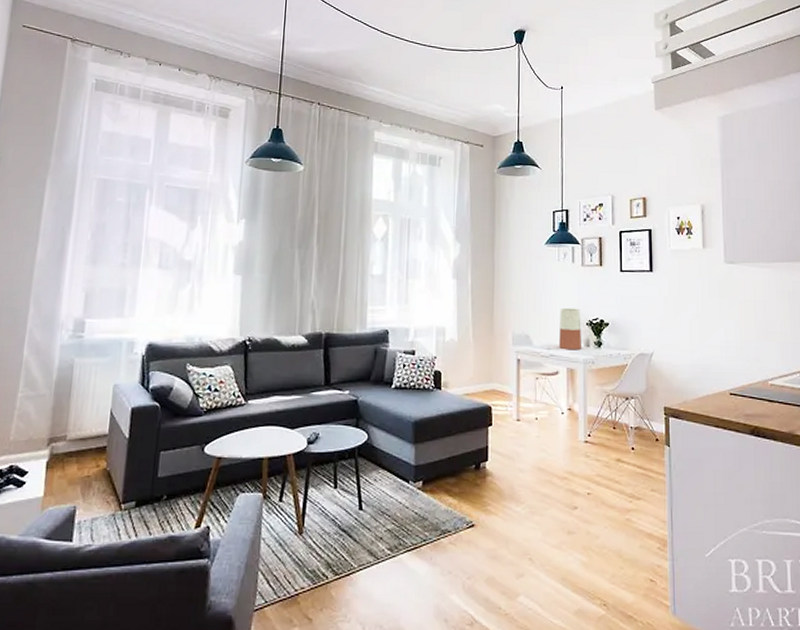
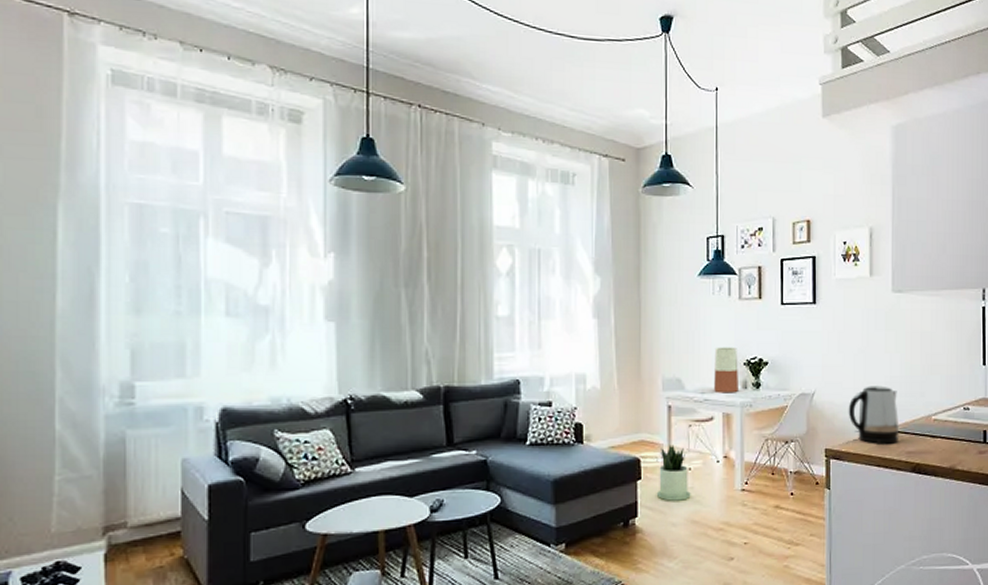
planter: none [505,395,537,448] -> present [656,445,691,501]
kettle: none [685,349,737,406] -> present [848,385,899,444]

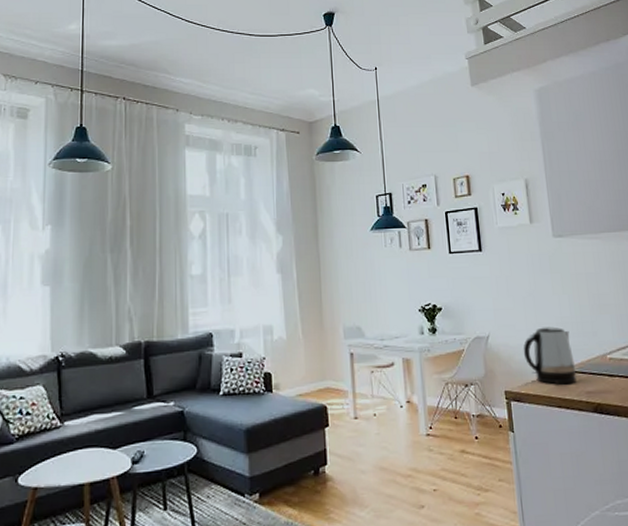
planter: present [656,445,691,501] -> none [344,391,378,448]
vase: present [714,347,738,393] -> none [390,294,416,340]

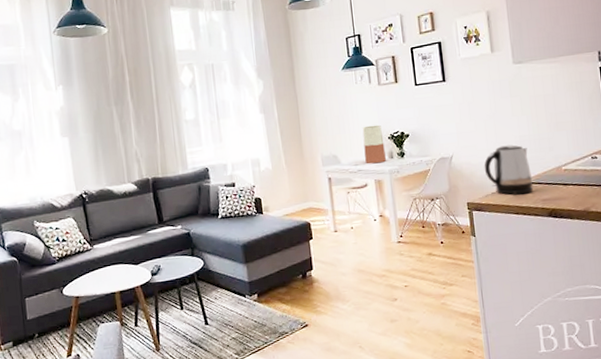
vase: none [390,294,416,340] -> present [362,124,386,164]

